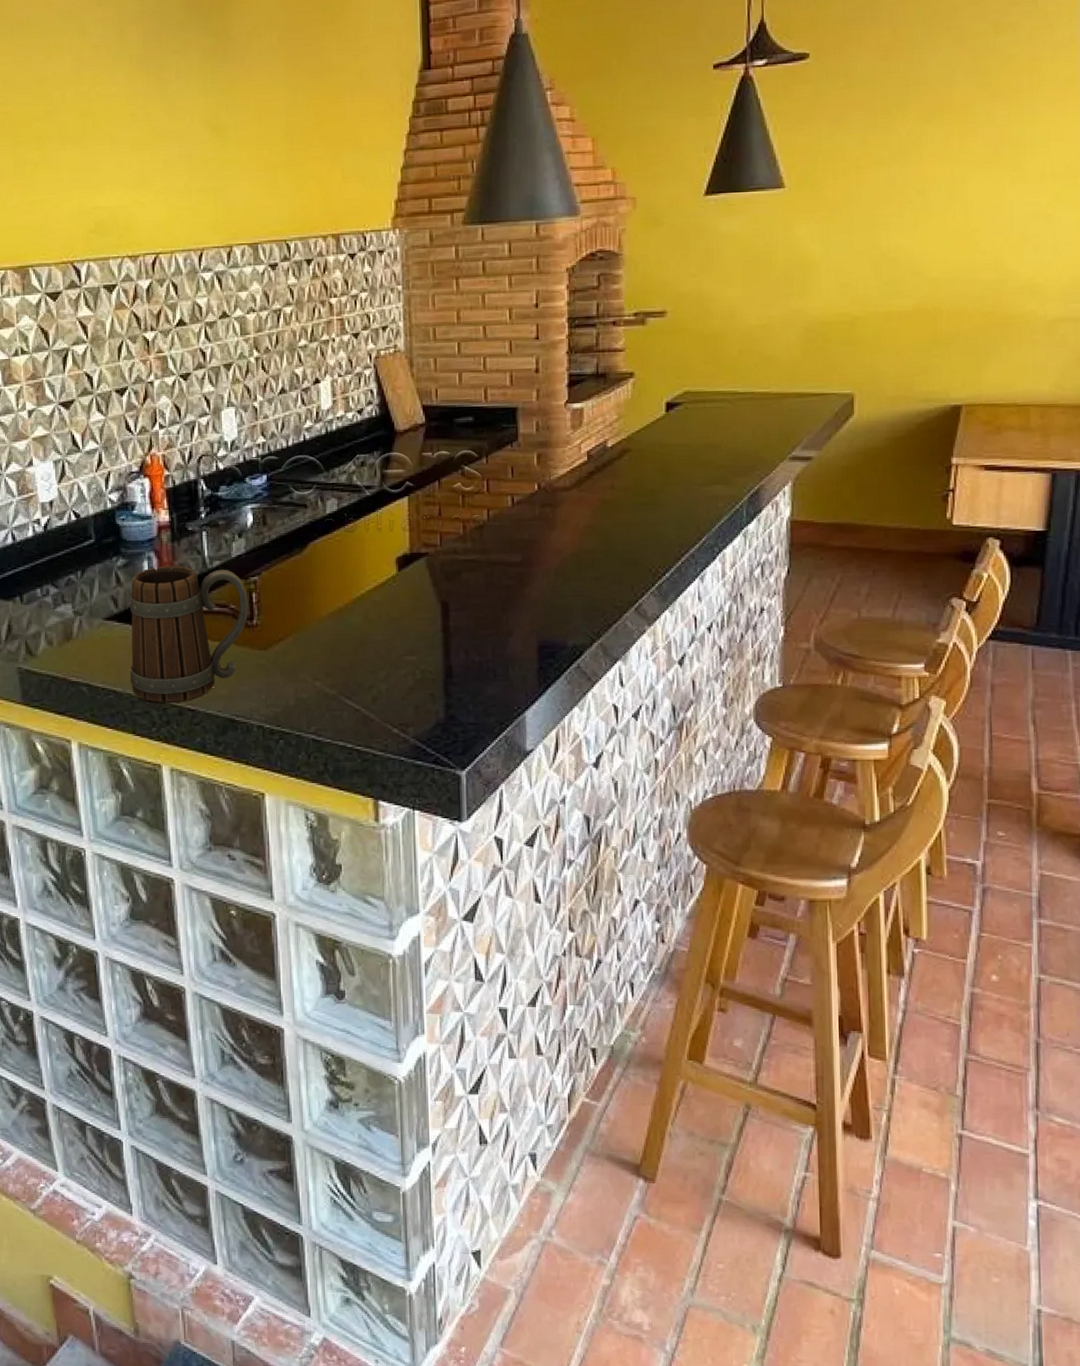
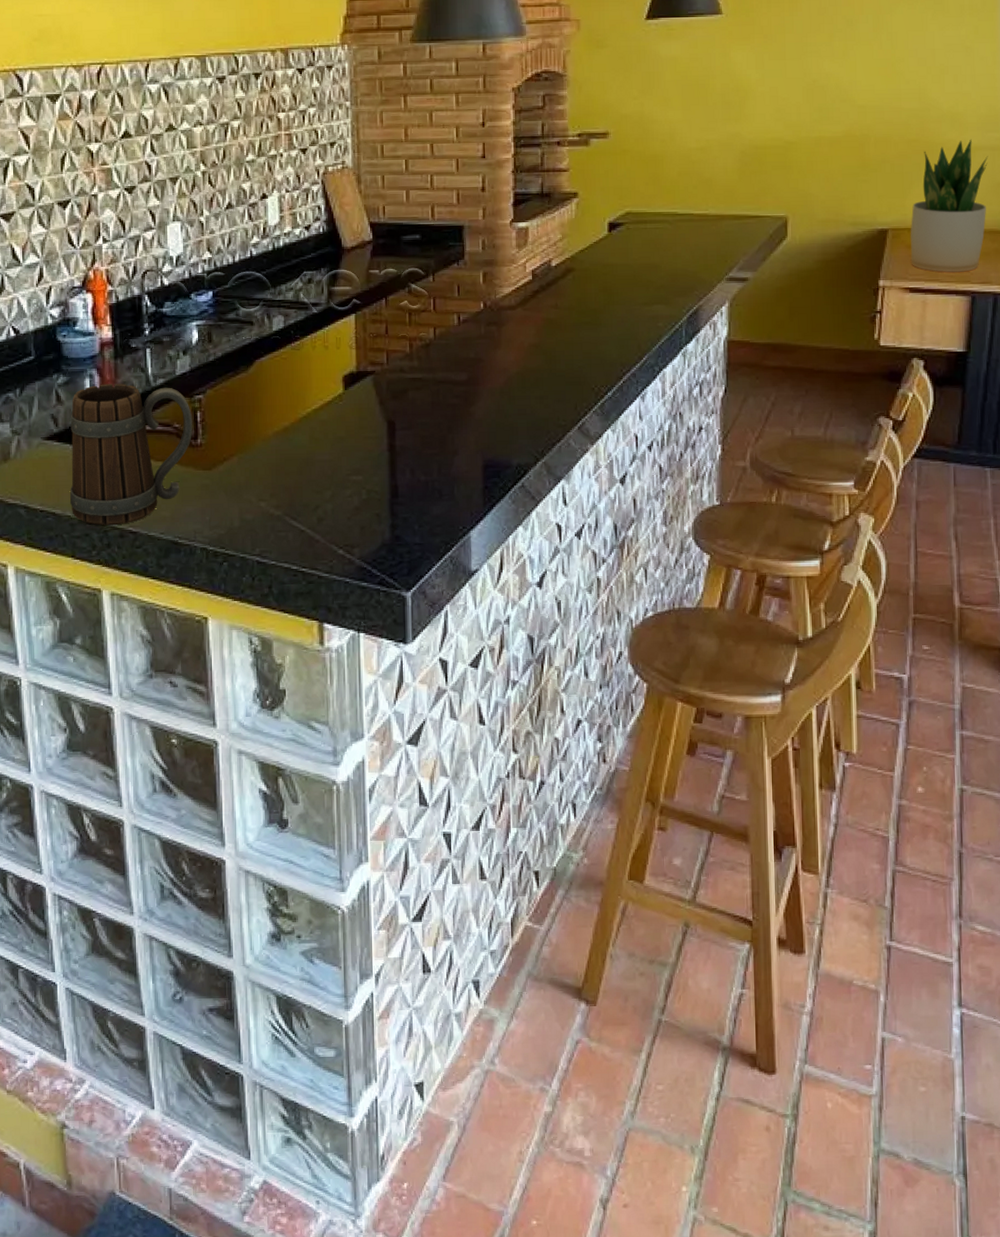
planter: none [985,310,1072,449] -> present [910,139,989,273]

